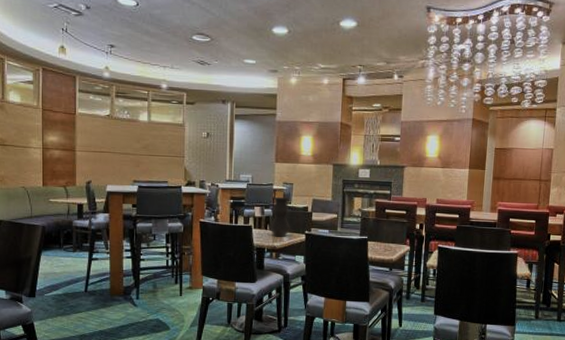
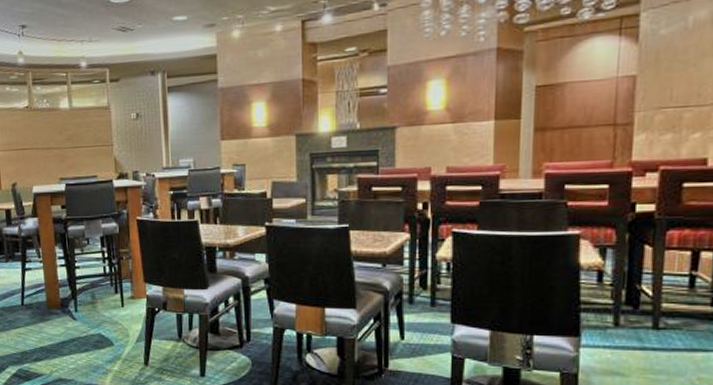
vase: present [270,196,290,237] -> none [220,181,246,232]

